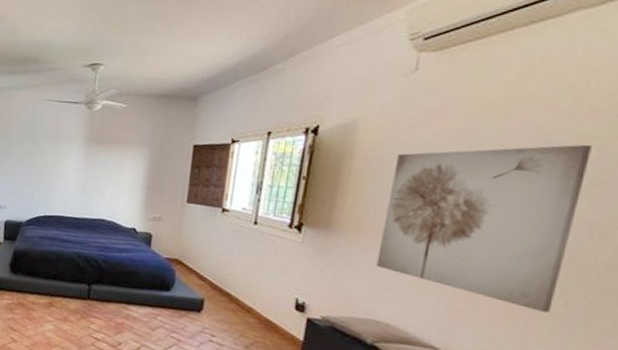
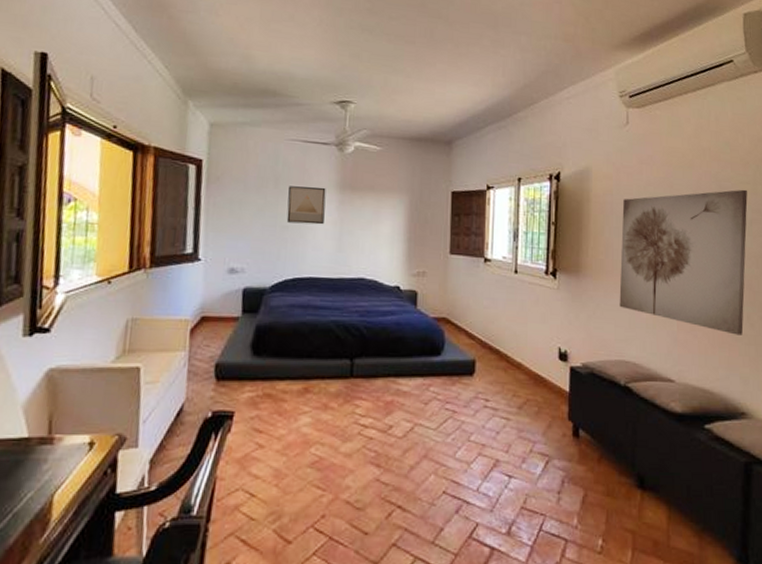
wall art: none [40,139,75,173] -> present [286,186,326,225]

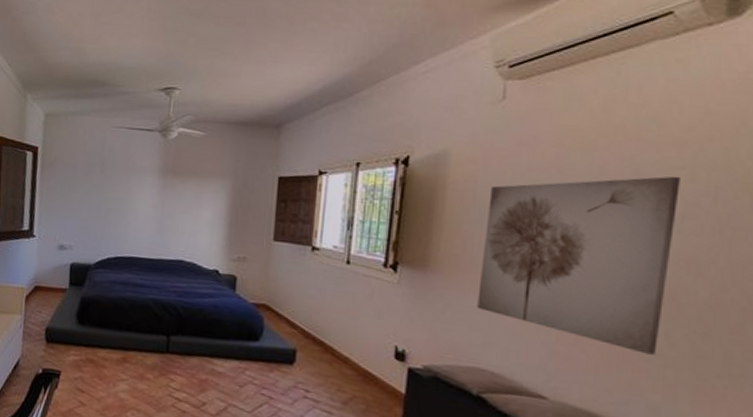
wall art: present [286,186,326,225] -> none [110,171,149,208]

